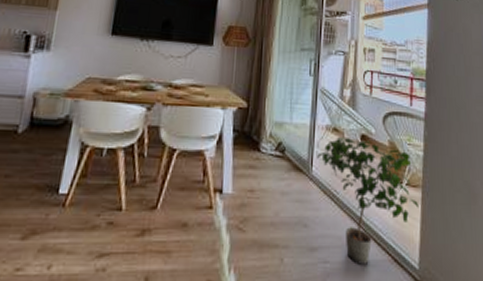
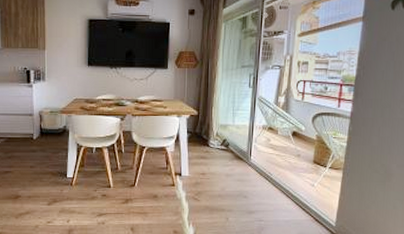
potted plant: present [317,136,419,265] -> none [255,133,340,223]

